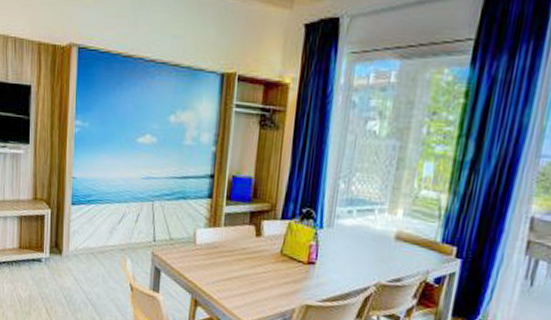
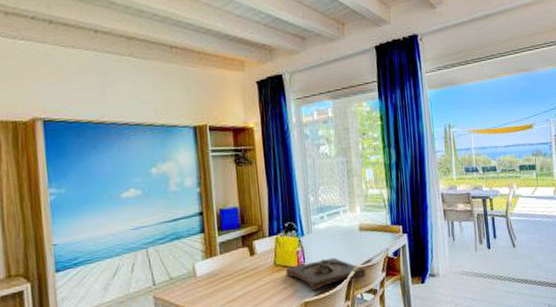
wooden tray: none [291,260,391,298] -> present [285,257,366,292]

